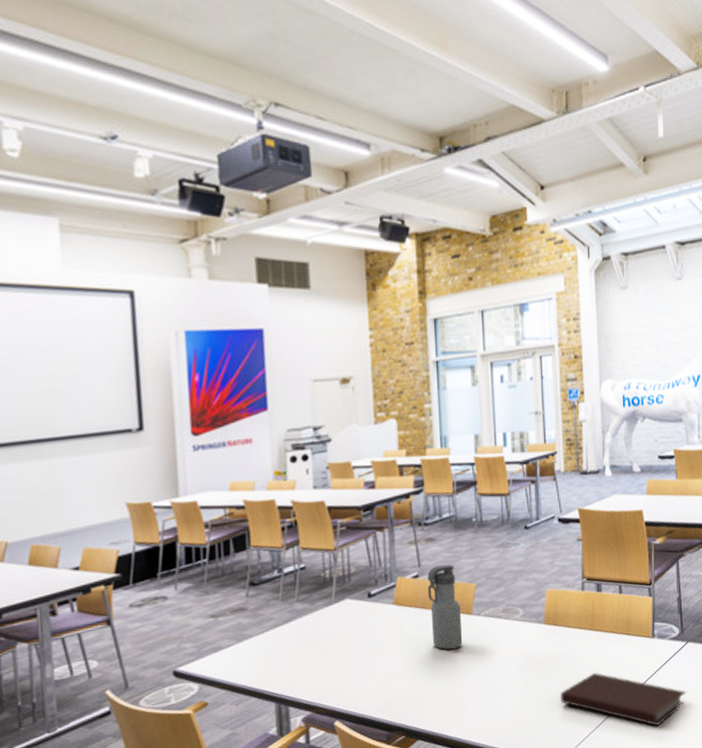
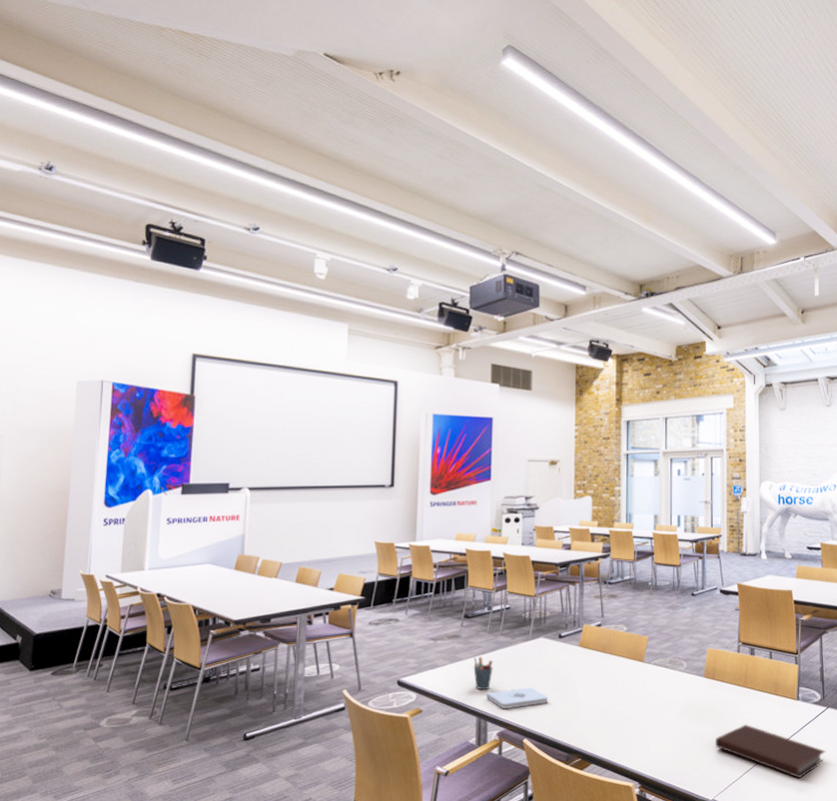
pen holder: none [265,630,291,671] -> present [473,657,493,690]
notepad: none [285,660,360,689] -> present [486,687,548,709]
water bottle: present [427,564,463,650] -> none [608,618,635,690]

